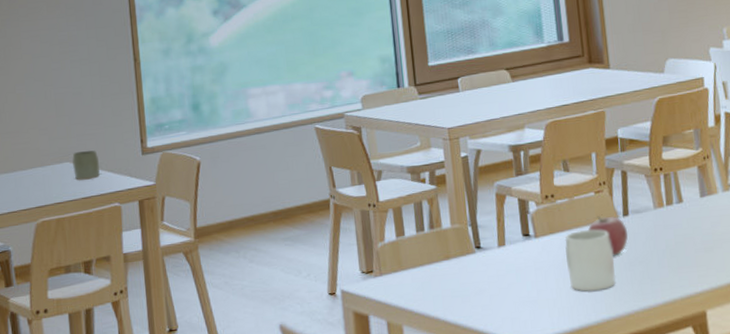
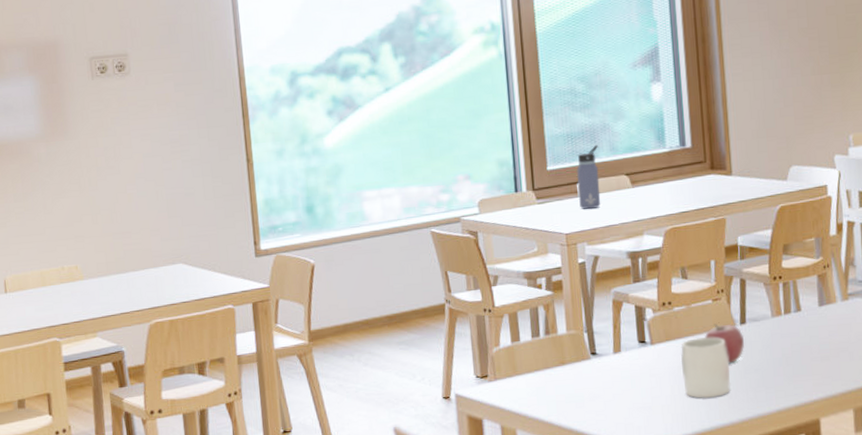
mug: present [72,150,100,182] -> none [185,251,213,283]
water bottle: none [457,40,482,104] -> present [577,144,601,209]

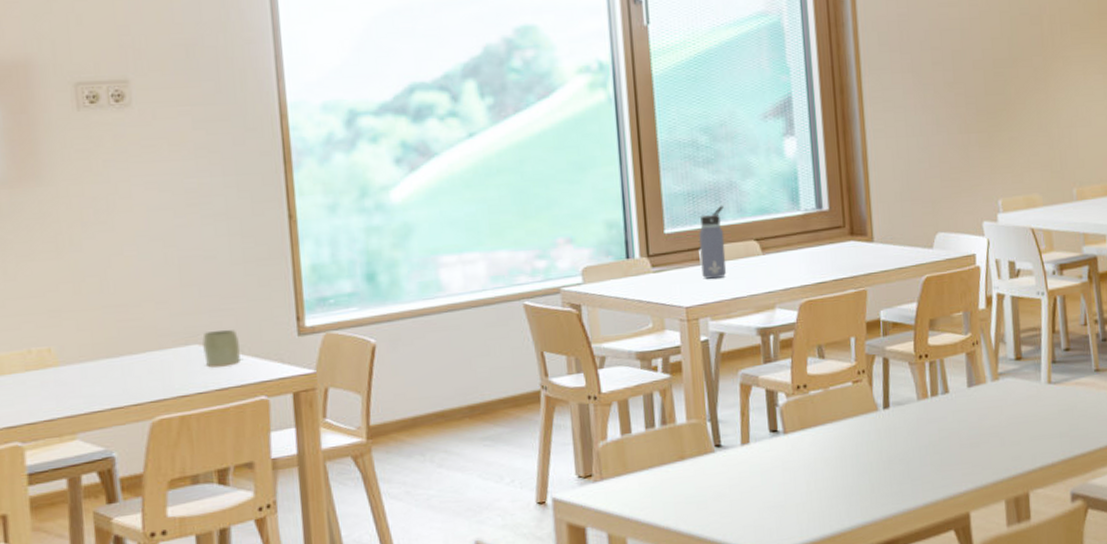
mug: none [185,251,213,283] -> present [202,329,241,369]
mug: present [681,337,731,399] -> none [817,424,874,494]
apple: present [705,323,745,363] -> none [844,408,889,453]

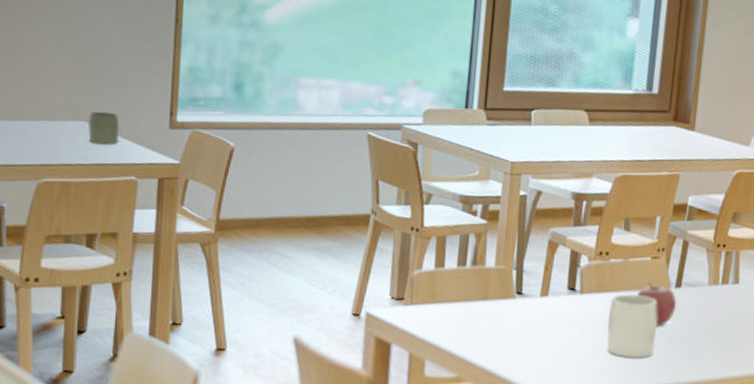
water bottle: present [699,205,727,279] -> none [531,72,561,141]
mug: none [817,424,874,494] -> present [607,294,658,359]
apple: none [844,408,889,453] -> present [637,282,677,325]

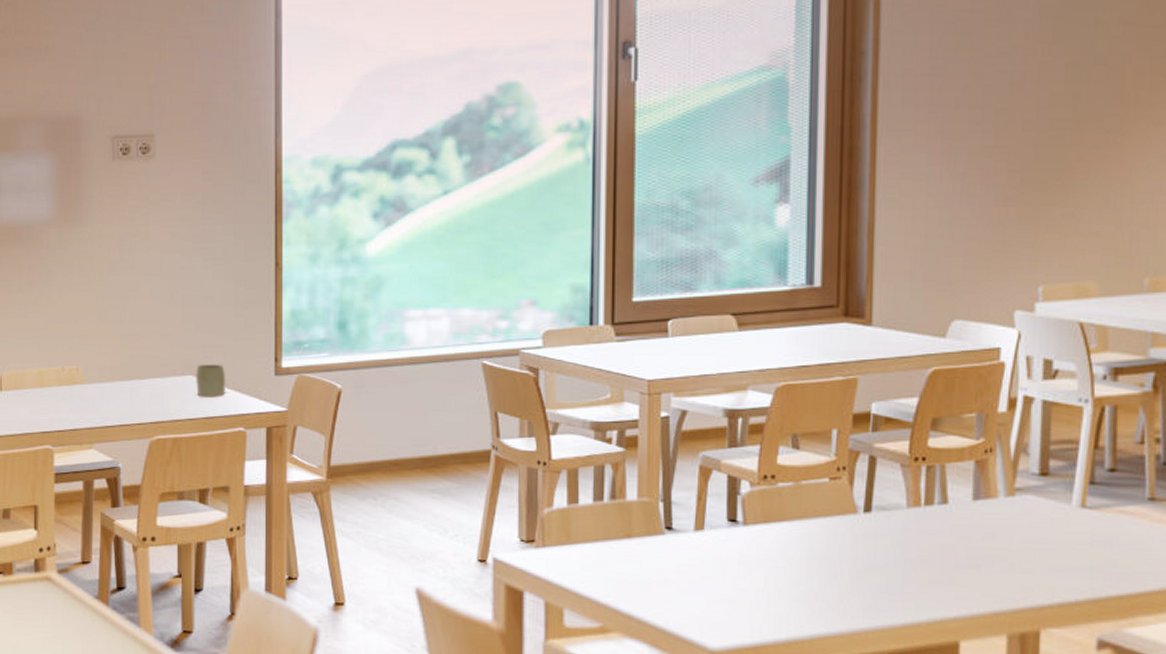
mug: present [607,294,658,359] -> none [781,523,845,600]
apple: present [637,282,677,325] -> none [815,508,868,558]

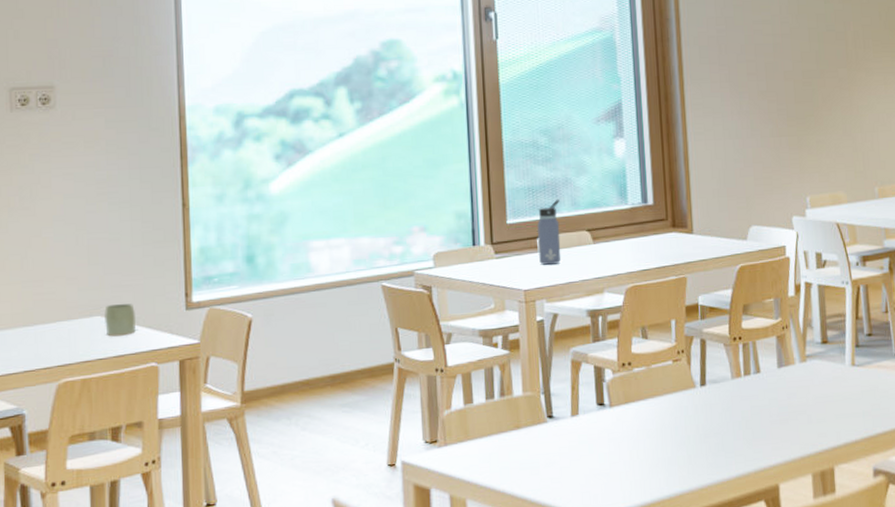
water bottle: none [669,275,700,352] -> present [537,199,562,265]

